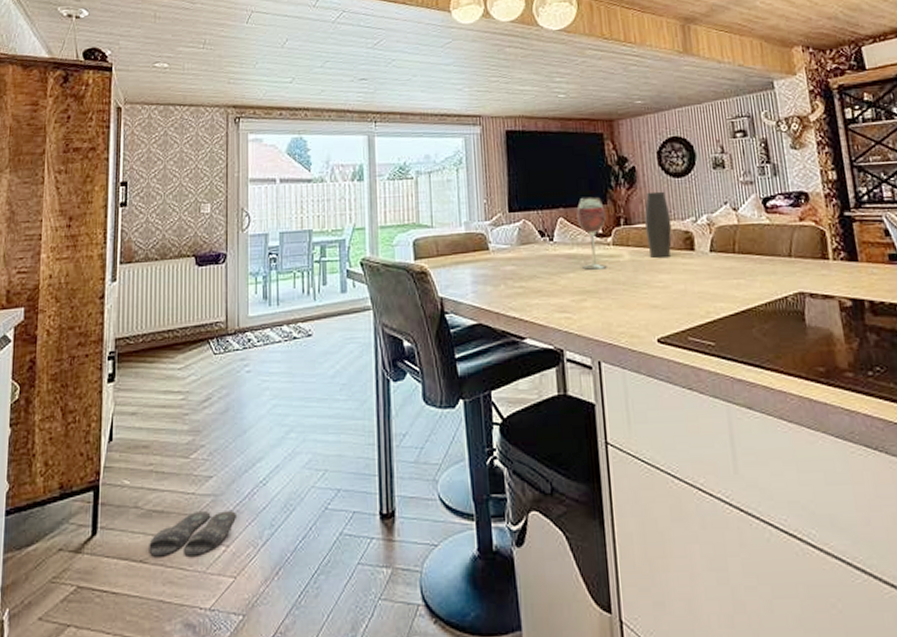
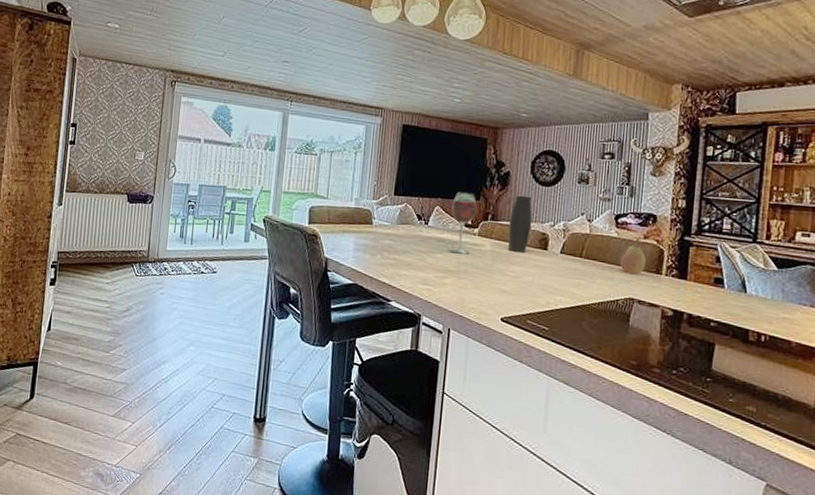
slippers: present [149,511,236,557] -> none [72,393,142,426]
fruit: none [779,221,810,265] -> present [620,238,647,275]

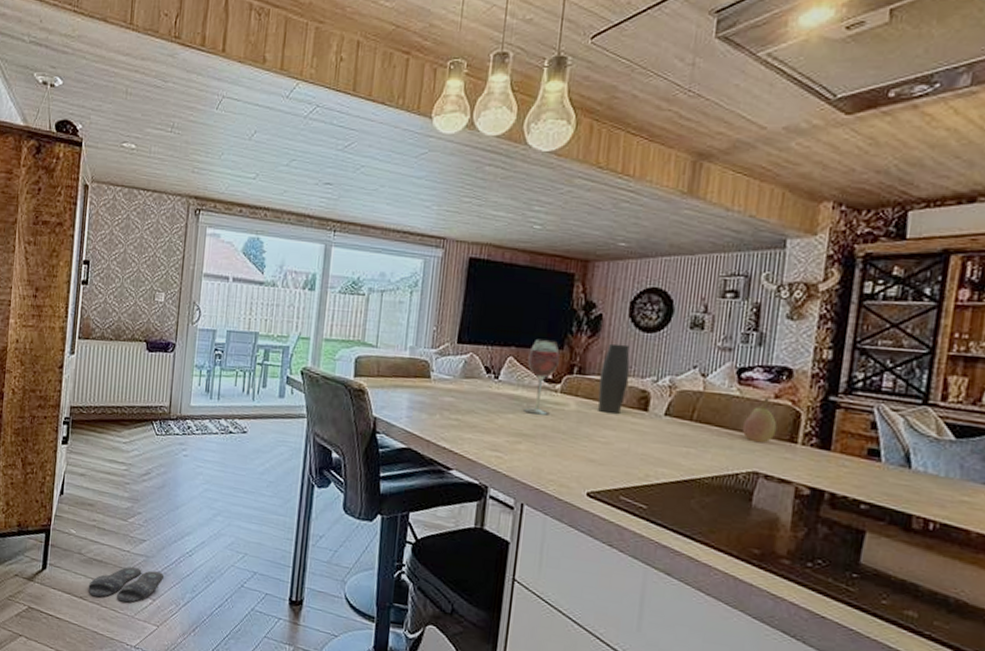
slippers: none [72,393,142,426] -> present [88,567,164,603]

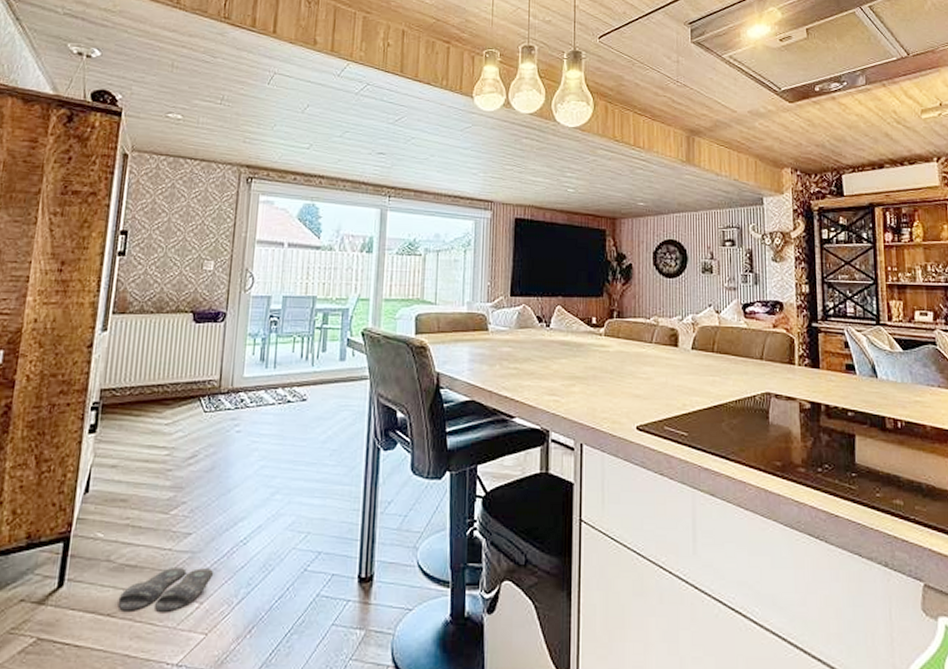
wineglass: present [524,338,560,415] -> none [574,288,600,358]
vase: present [597,343,630,415] -> none [636,289,660,352]
fruit: present [741,398,778,443] -> none [752,328,779,367]

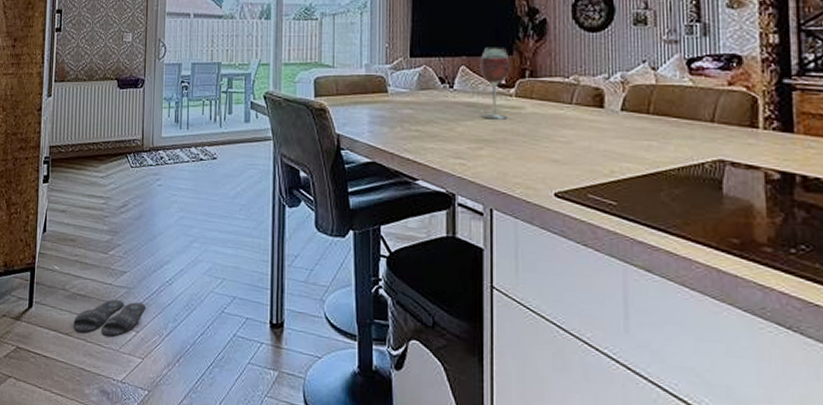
wineglass: none [574,288,600,358] -> present [480,47,510,120]

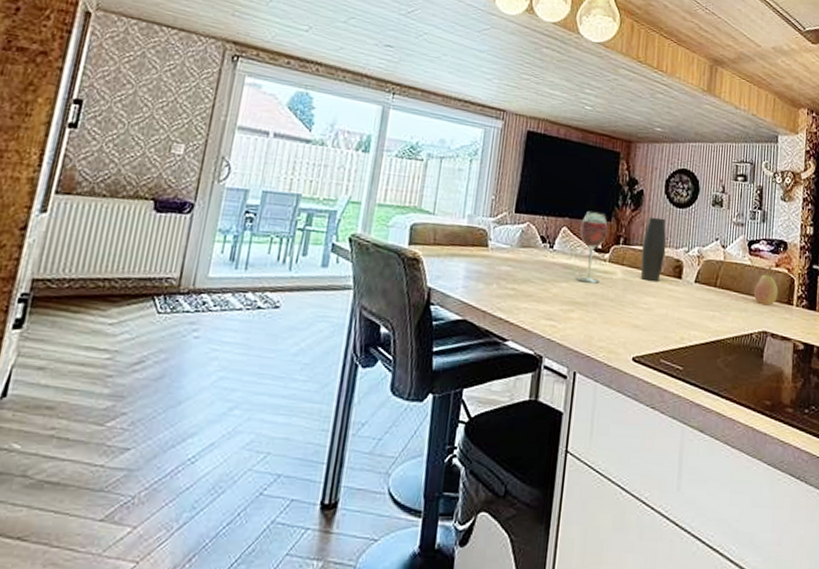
slippers: present [73,299,145,337] -> none [31,487,152,536]
vase: none [552,45,581,114] -> present [640,216,667,283]
fruit: none [700,85,736,131] -> present [753,266,779,306]

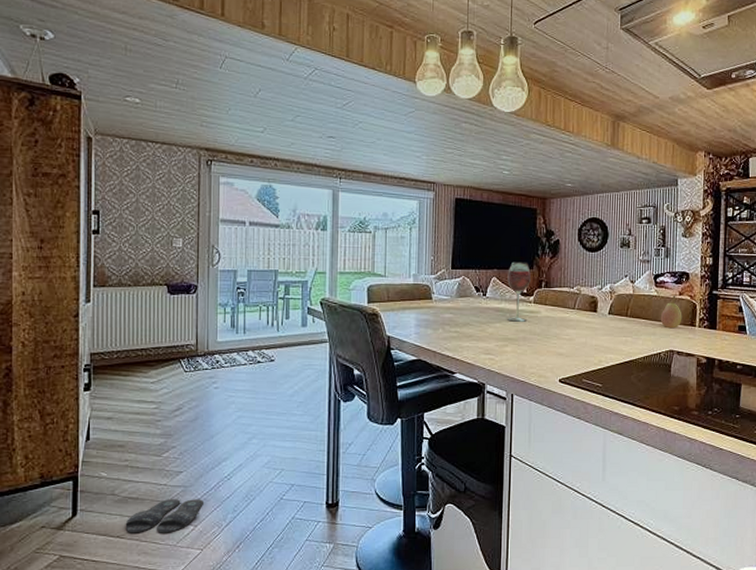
slippers: none [31,487,152,536] -> present [125,499,203,534]
vase: present [640,216,667,283] -> none [561,262,582,317]

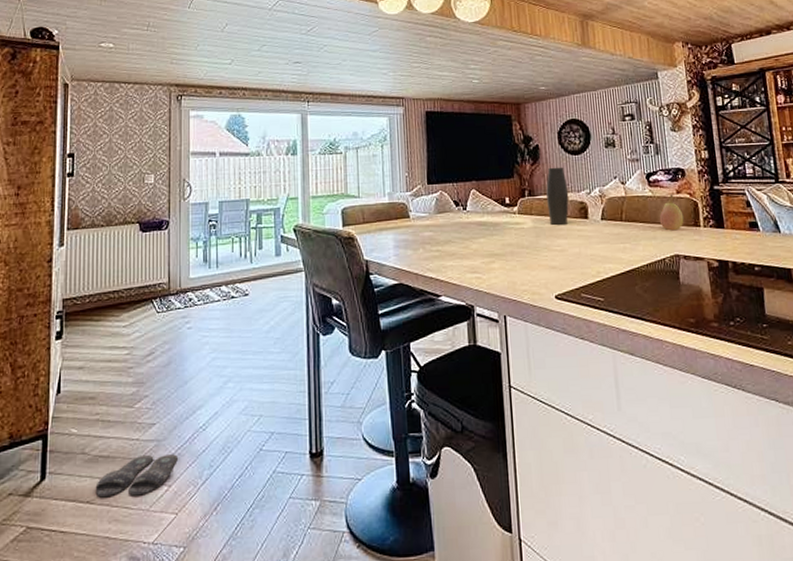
wineglass: present [507,261,531,322] -> none [487,171,513,236]
vase: none [561,262,582,317] -> present [546,167,569,226]

